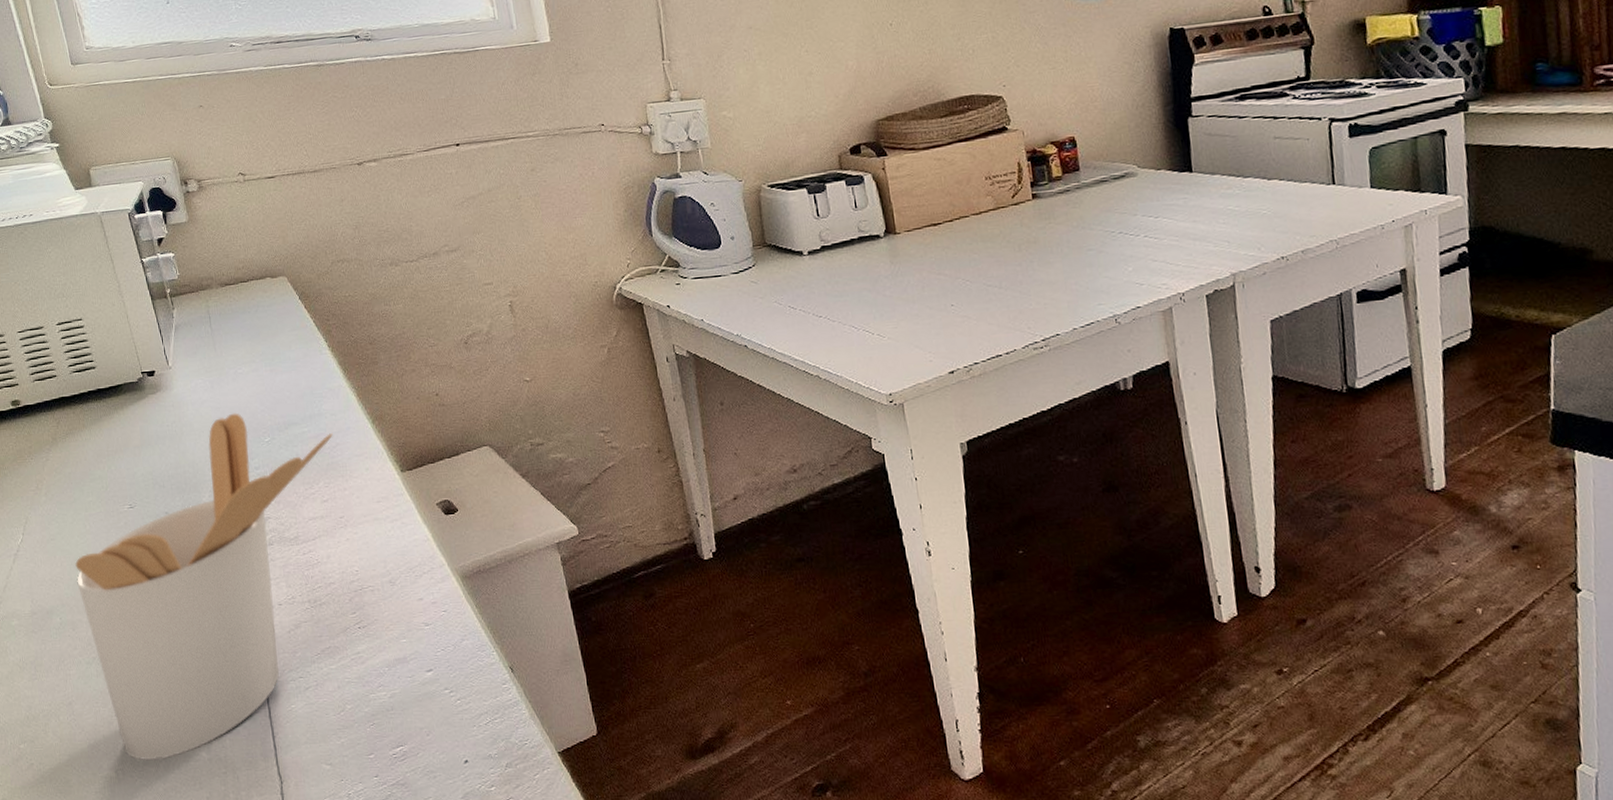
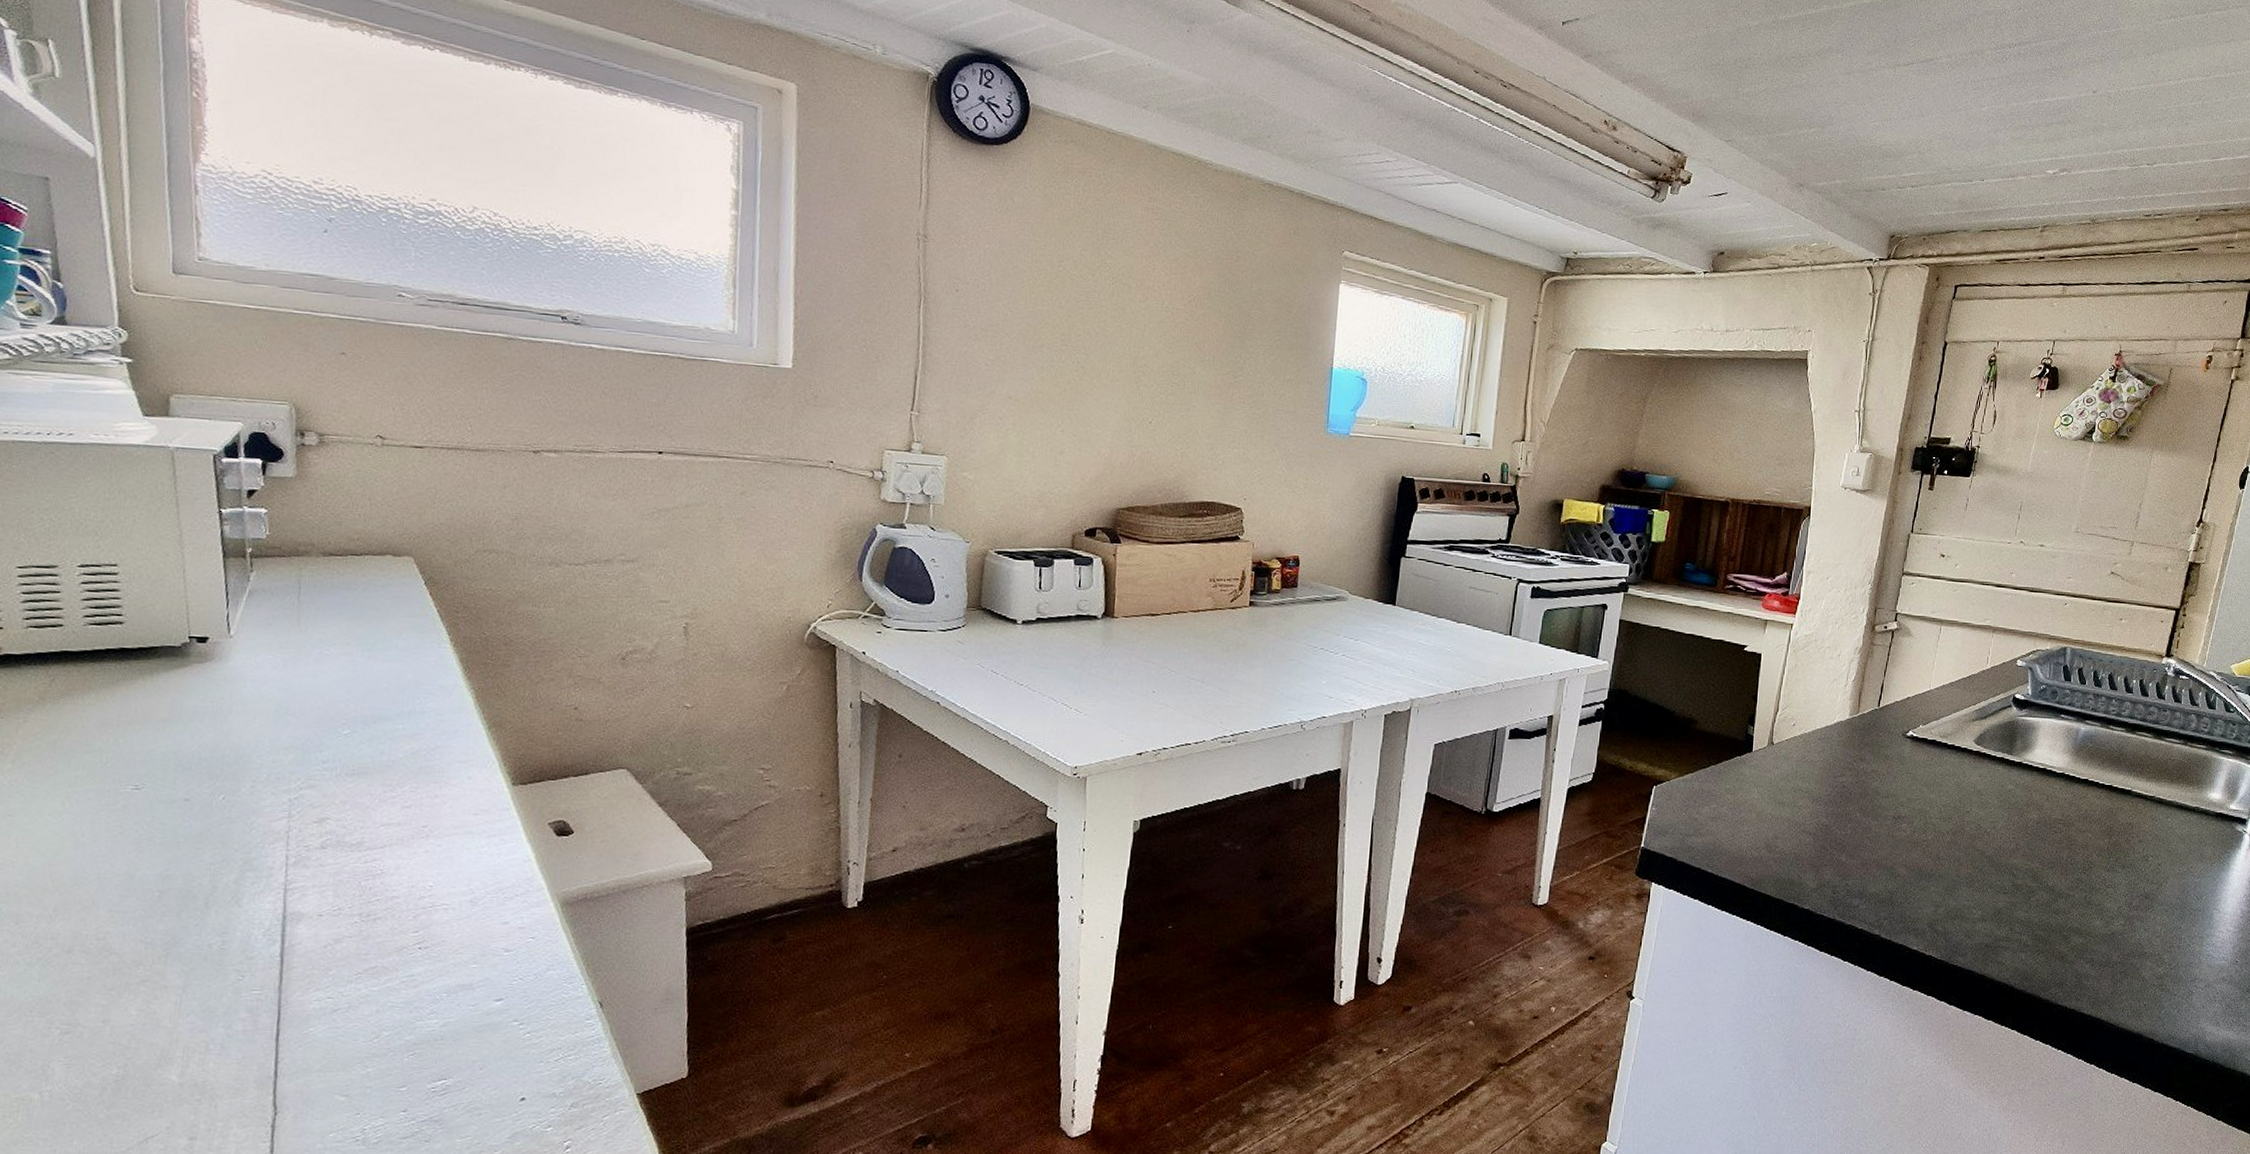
utensil holder: present [74,413,333,761] -> none [35,697,434,1083]

